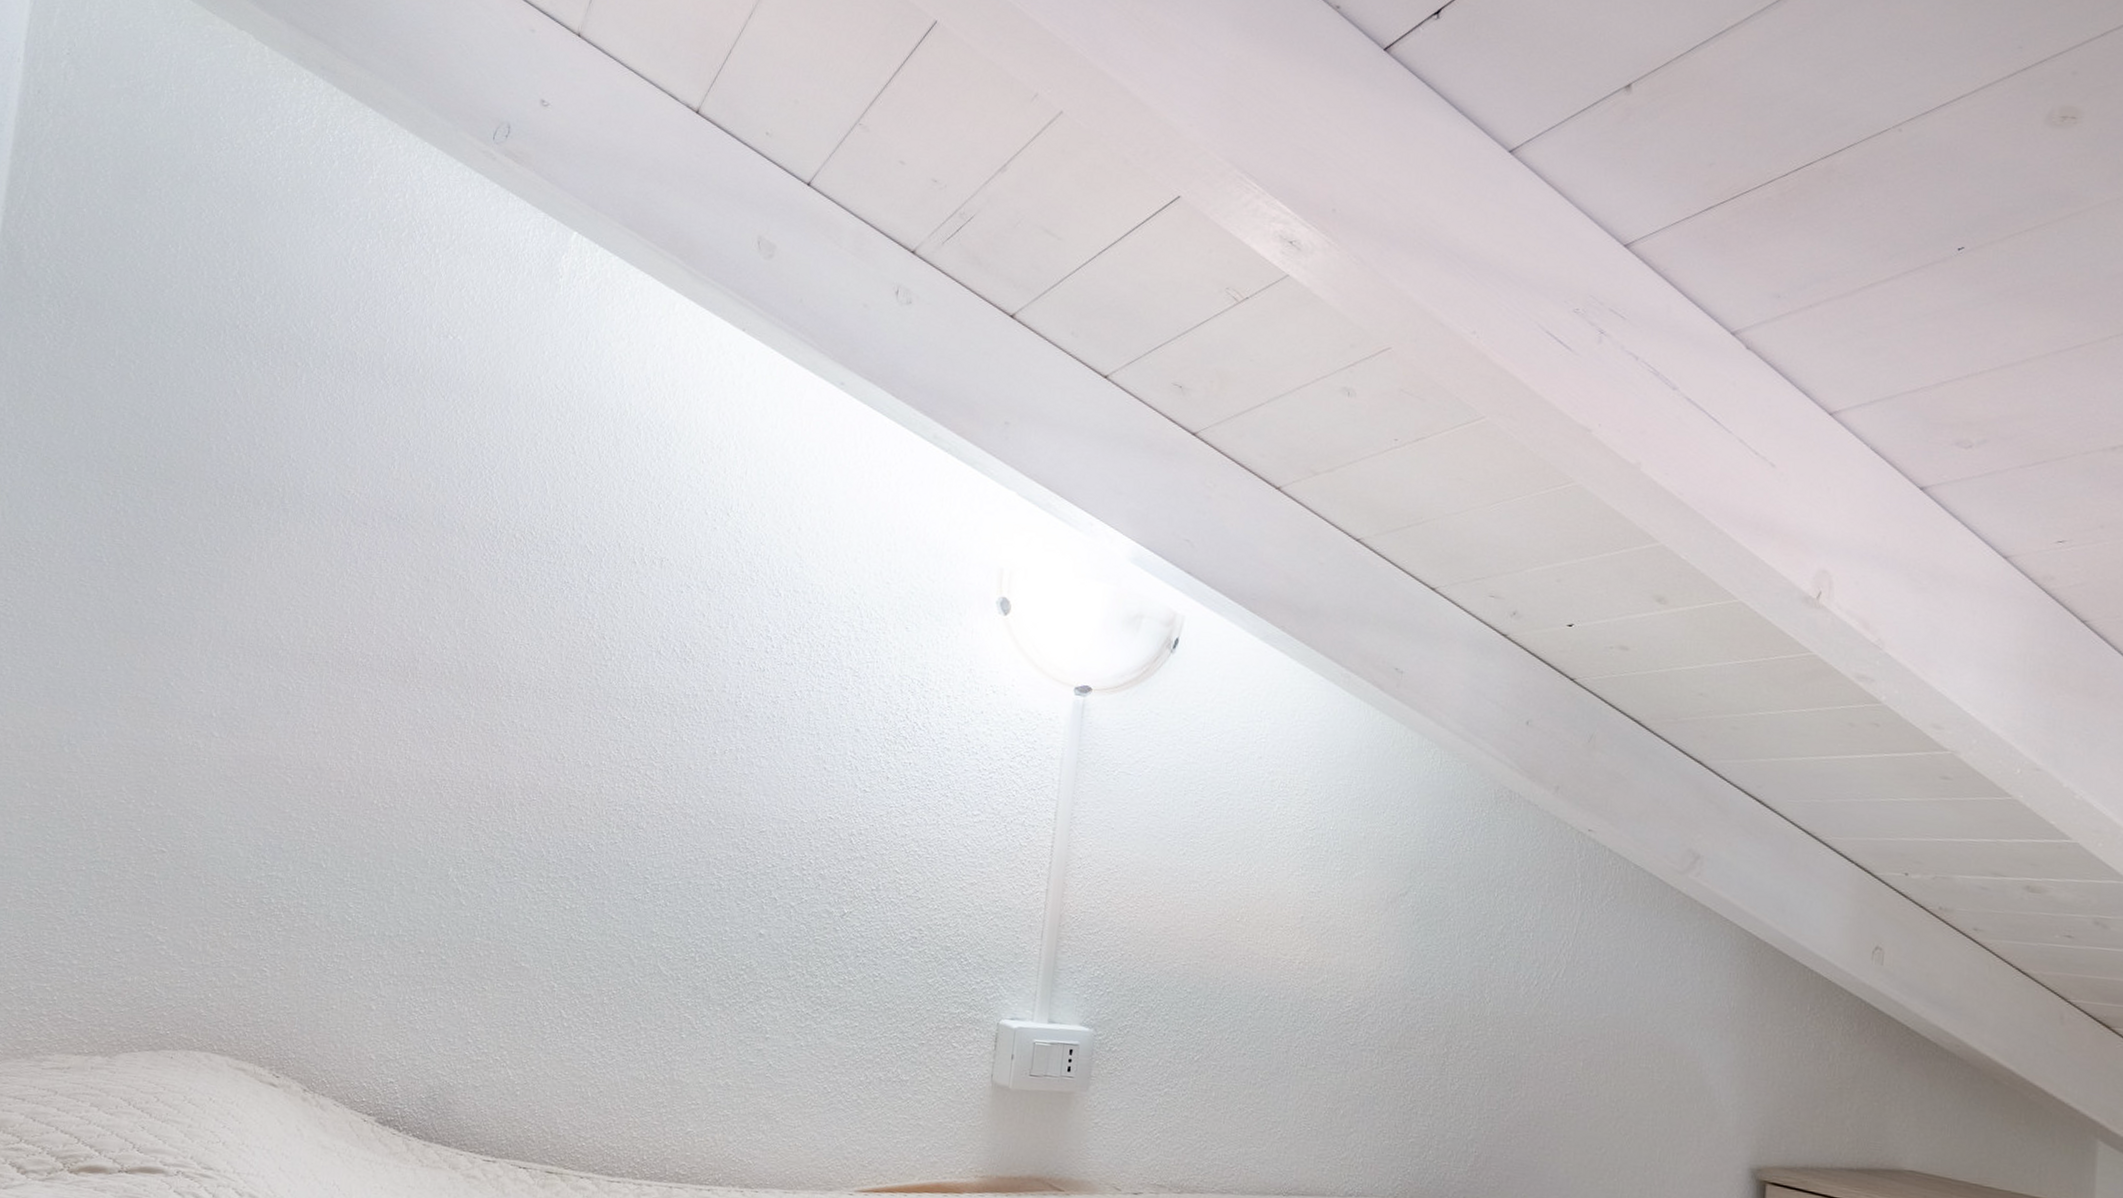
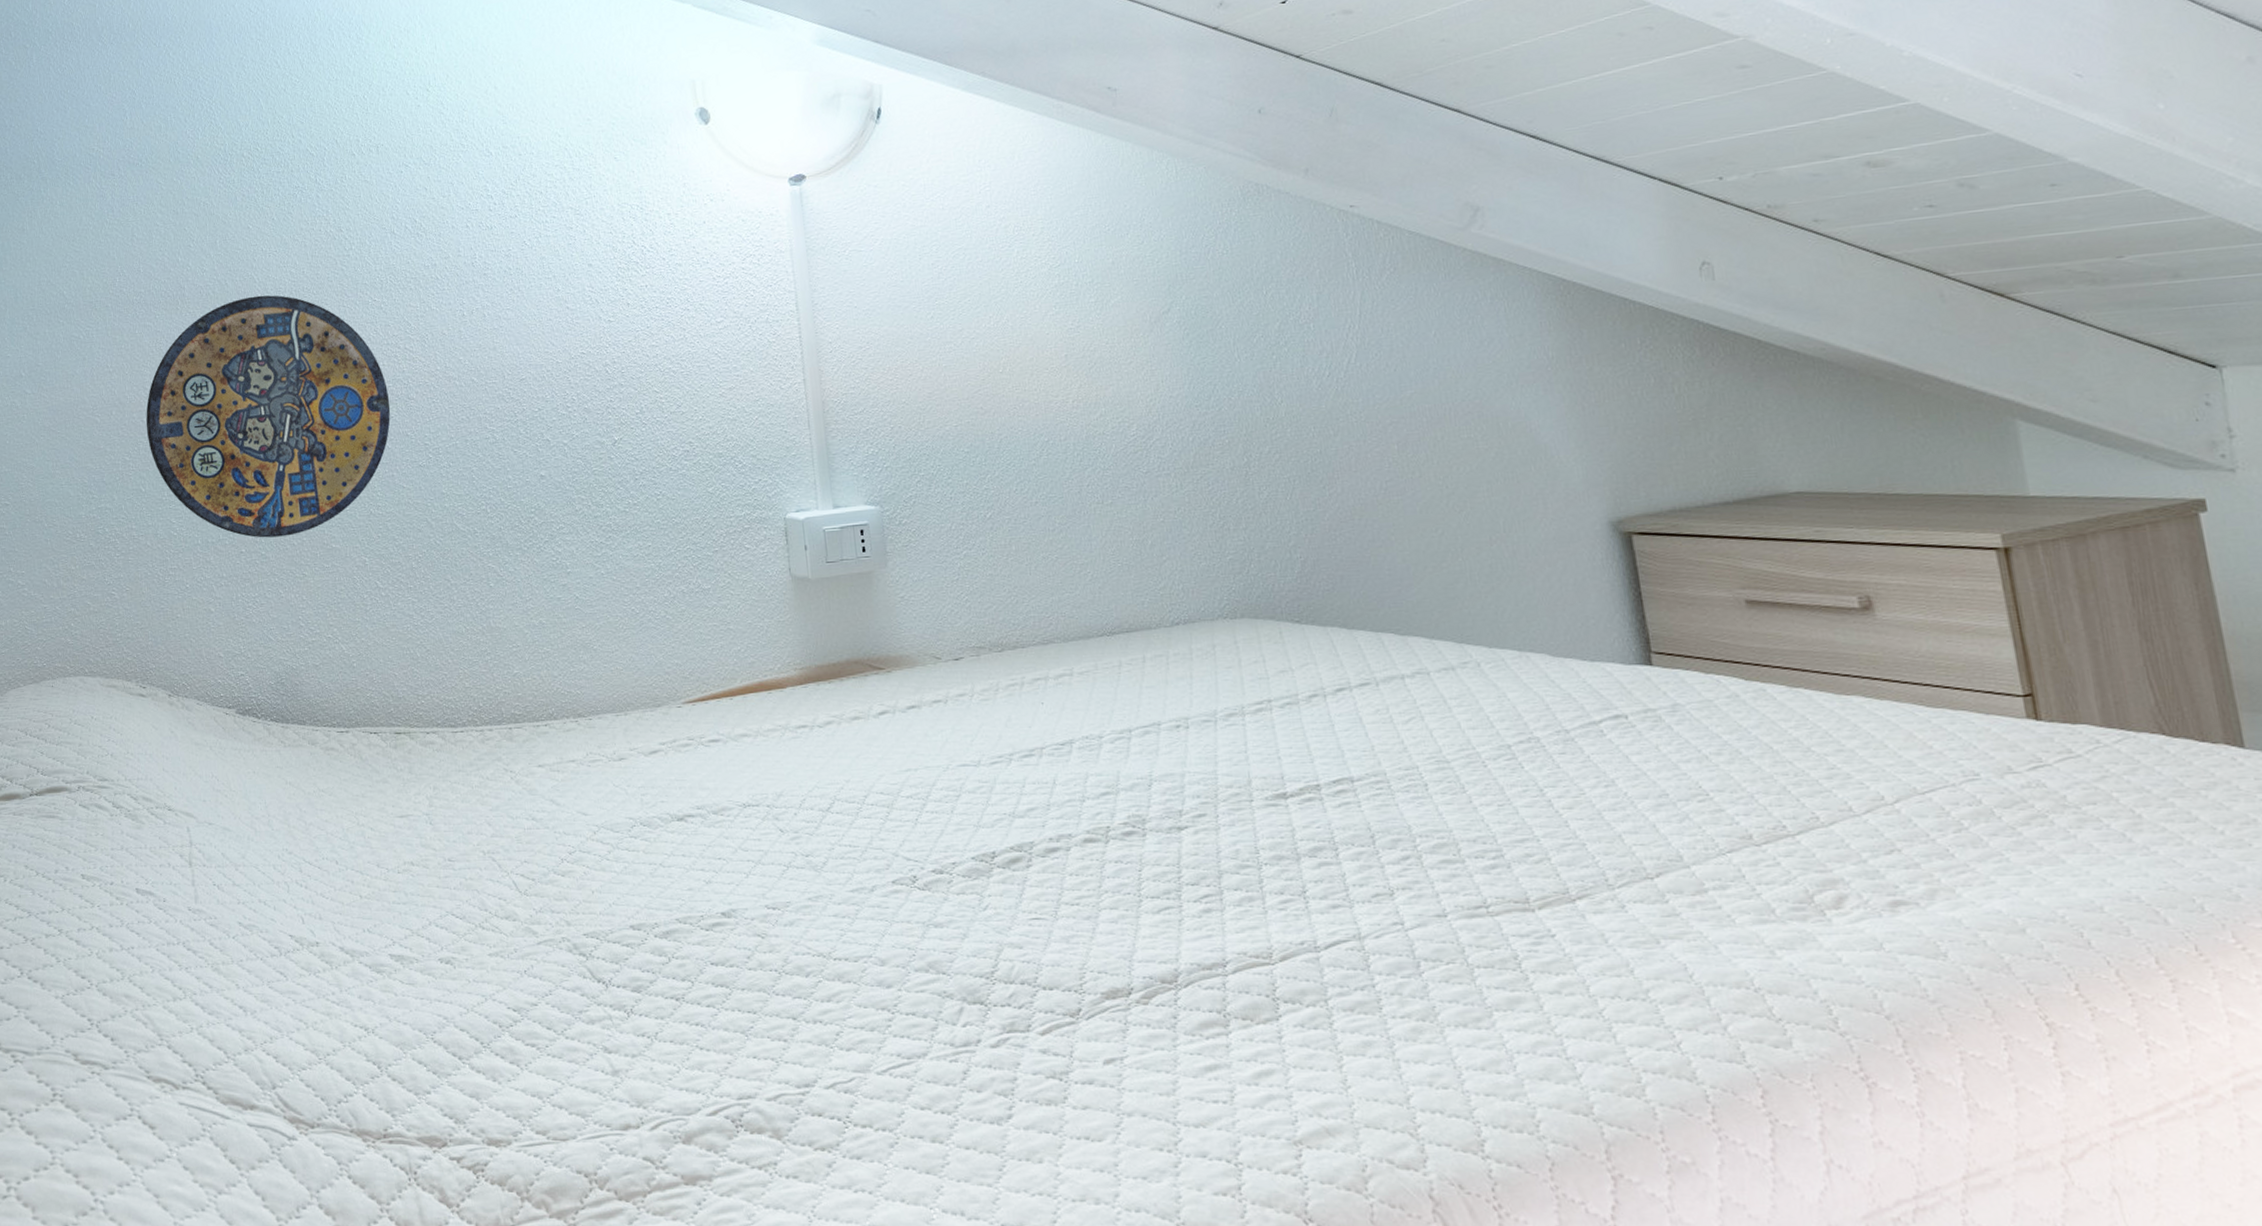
manhole cover: none [341,685,618,945] -> present [146,295,391,538]

